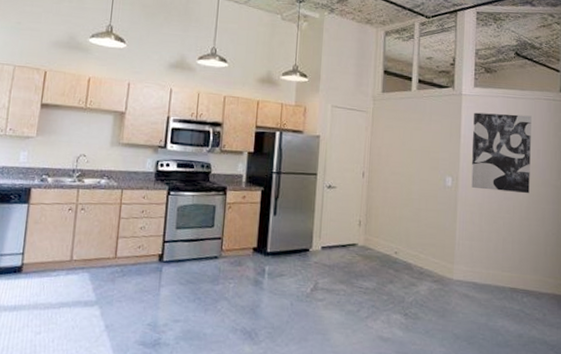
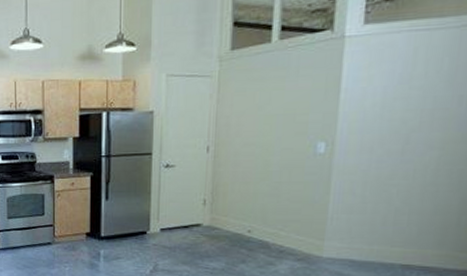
wall art: present [470,112,532,194] -> none [351,50,454,154]

